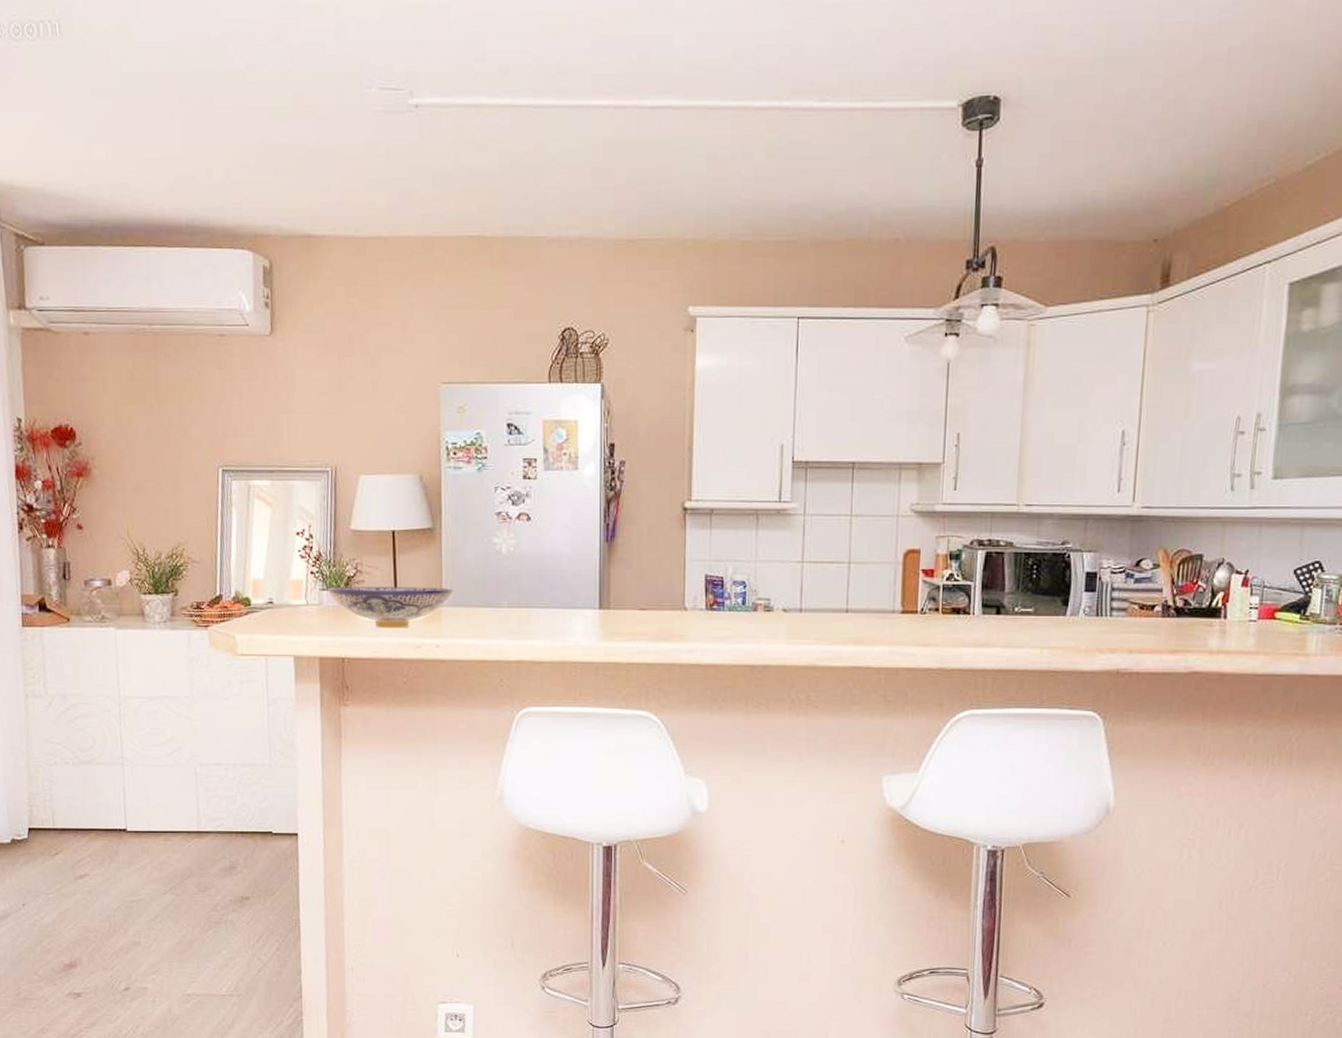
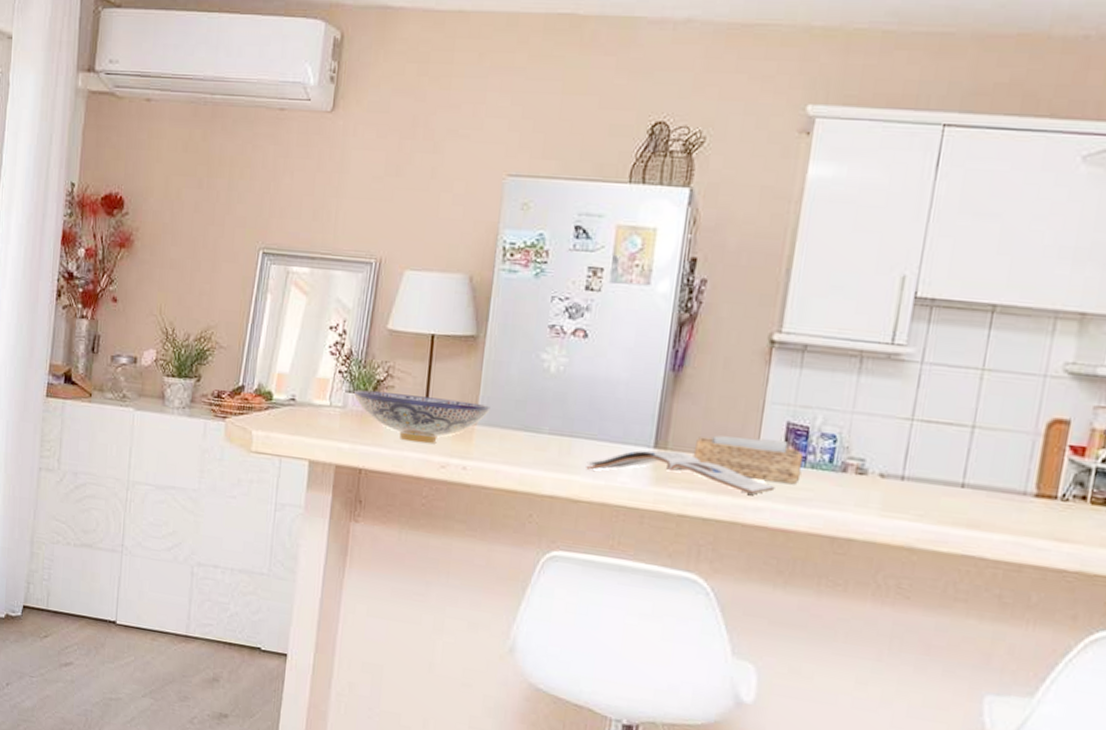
magazine: none [544,610,702,639] -> present [586,450,775,495]
napkin holder: none [632,591,722,627] -> present [693,435,804,485]

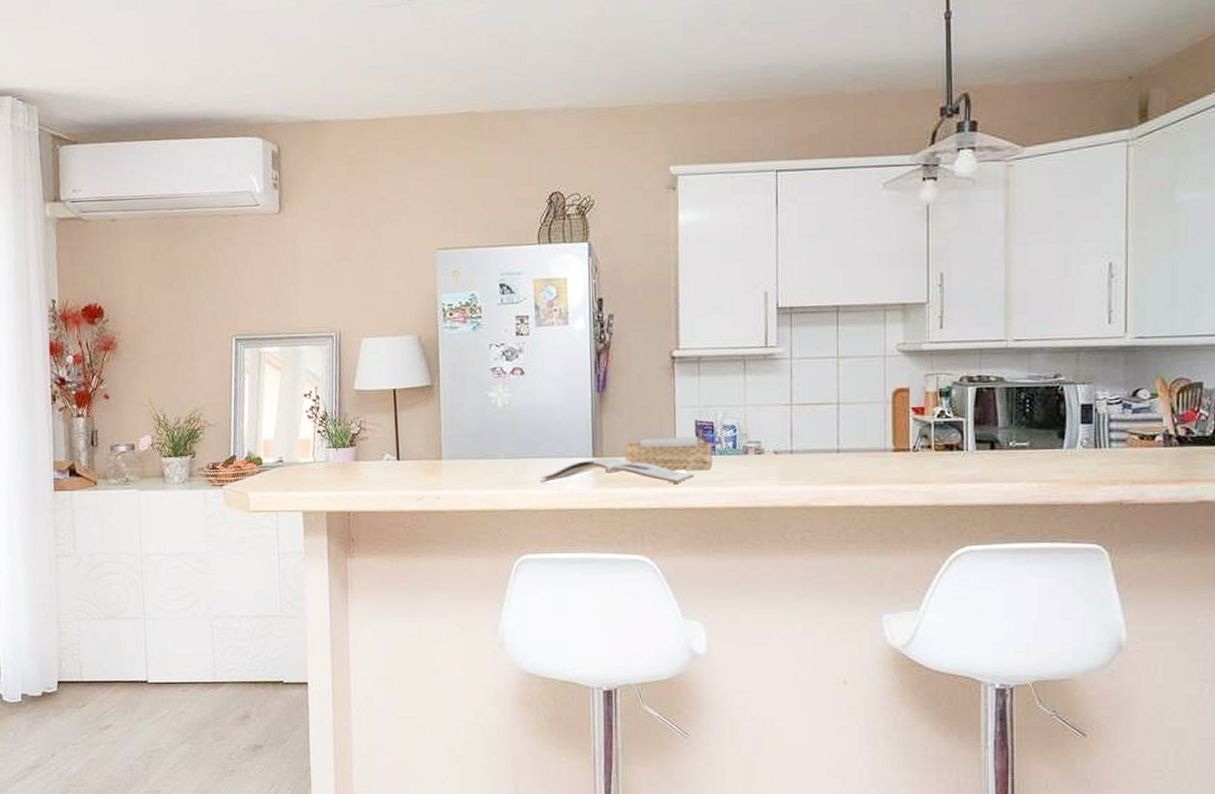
bowl: present [353,389,491,444] -> none [333,441,453,482]

